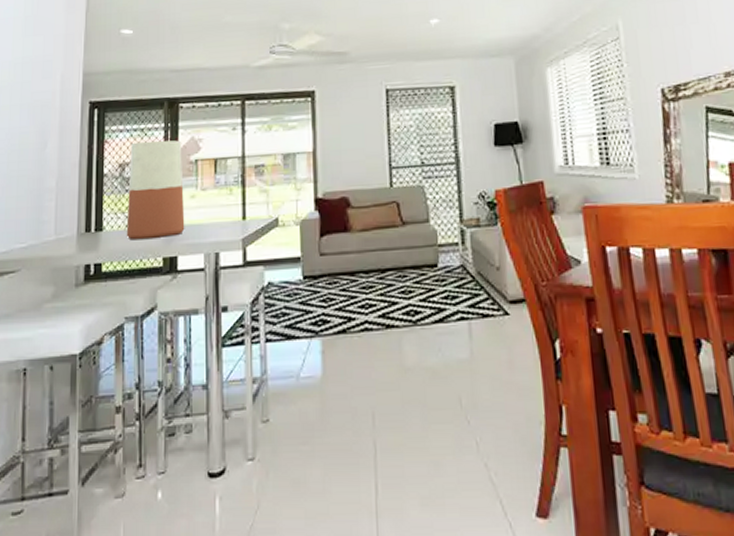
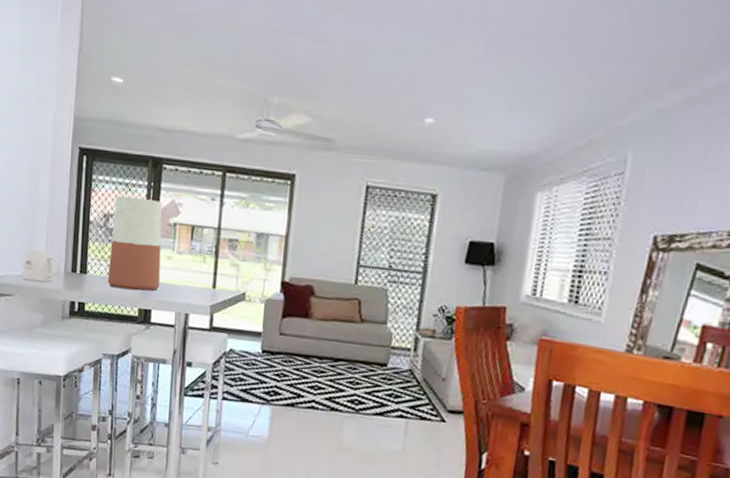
mug: none [29,215,72,252] -> present [22,249,60,283]

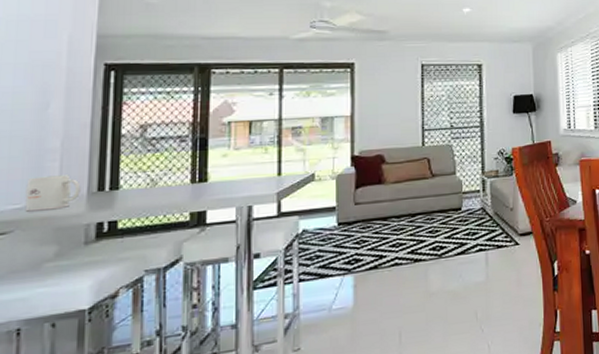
vase: present [107,195,163,291] -> none [147,103,216,197]

